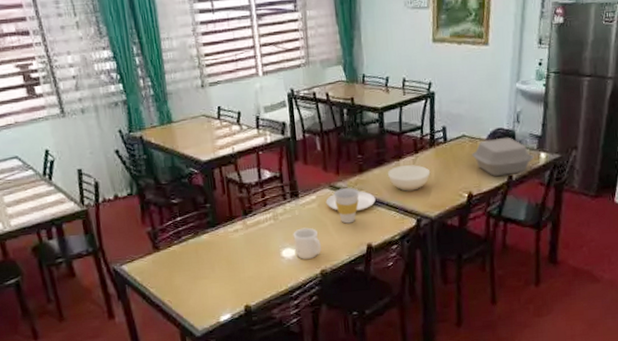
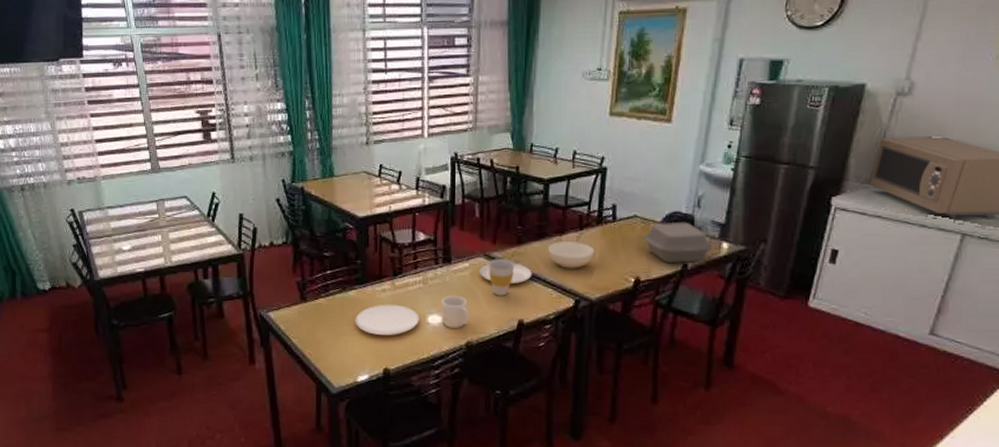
plate: none [210,242,274,275] -> present [355,304,419,336]

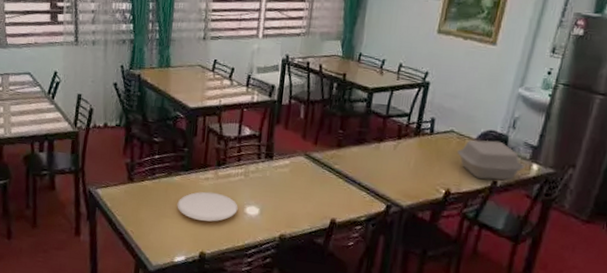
mug: present [441,295,469,328] -> none [258,189,285,221]
plate: present [479,263,532,285] -> none [298,163,349,185]
cup: present [488,259,515,296] -> none [307,159,333,195]
bowl: present [547,242,595,269] -> none [365,148,410,176]

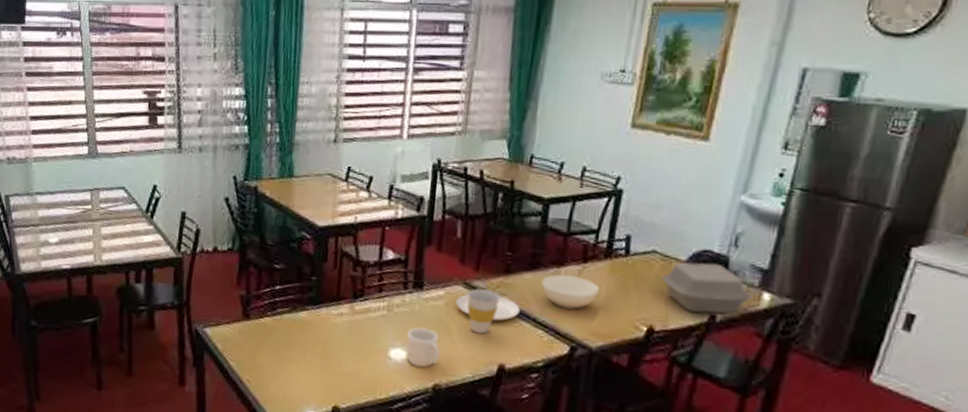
plate: present [177,191,238,222] -> none [303,330,380,369]
mug: none [258,189,285,221] -> present [406,327,440,368]
plate: none [298,163,349,185] -> present [455,294,520,322]
cup: none [307,159,333,195] -> present [467,289,500,334]
bowl: none [365,148,410,176] -> present [540,274,600,310]

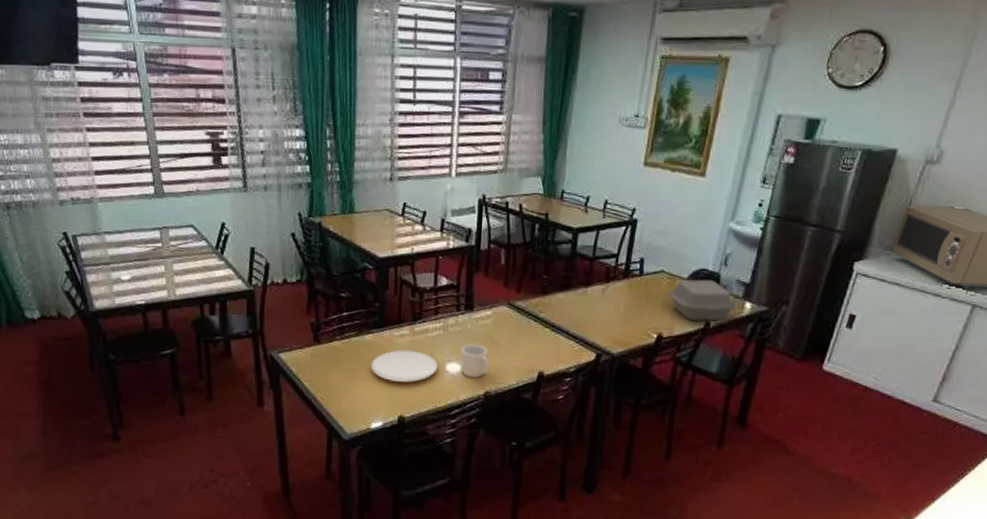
plate: none [303,330,380,369] -> present [370,349,438,383]
plate: present [455,294,520,322] -> none [501,313,555,336]
cup: present [467,289,500,334] -> none [511,308,539,347]
bowl: present [540,274,600,310] -> none [572,293,620,323]

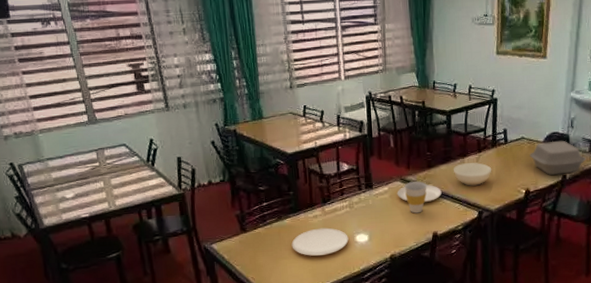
mug: present [460,343,489,378] -> none [366,215,392,244]
plate: none [501,313,555,336] -> present [397,184,442,203]
cup: none [511,308,539,347] -> present [404,181,427,214]
bowl: none [572,293,620,323] -> present [453,162,492,186]

